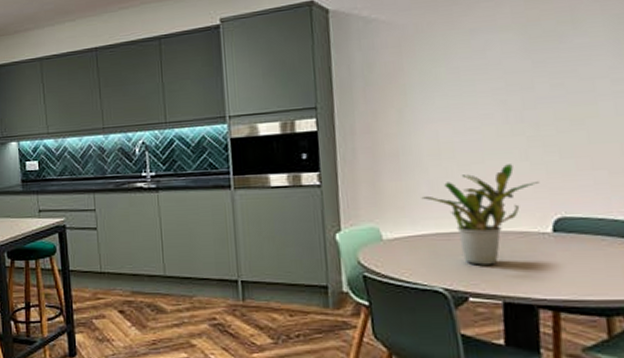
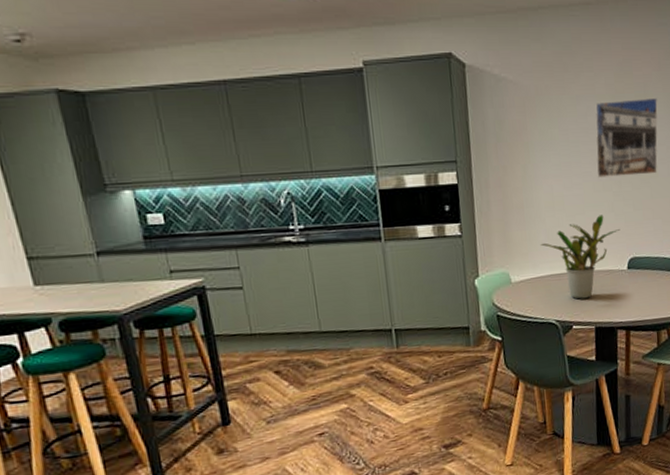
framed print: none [497,22,597,120] -> present [595,98,658,178]

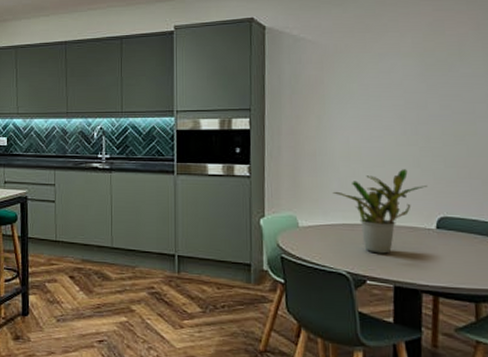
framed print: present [595,98,658,178] -> none [399,56,476,132]

